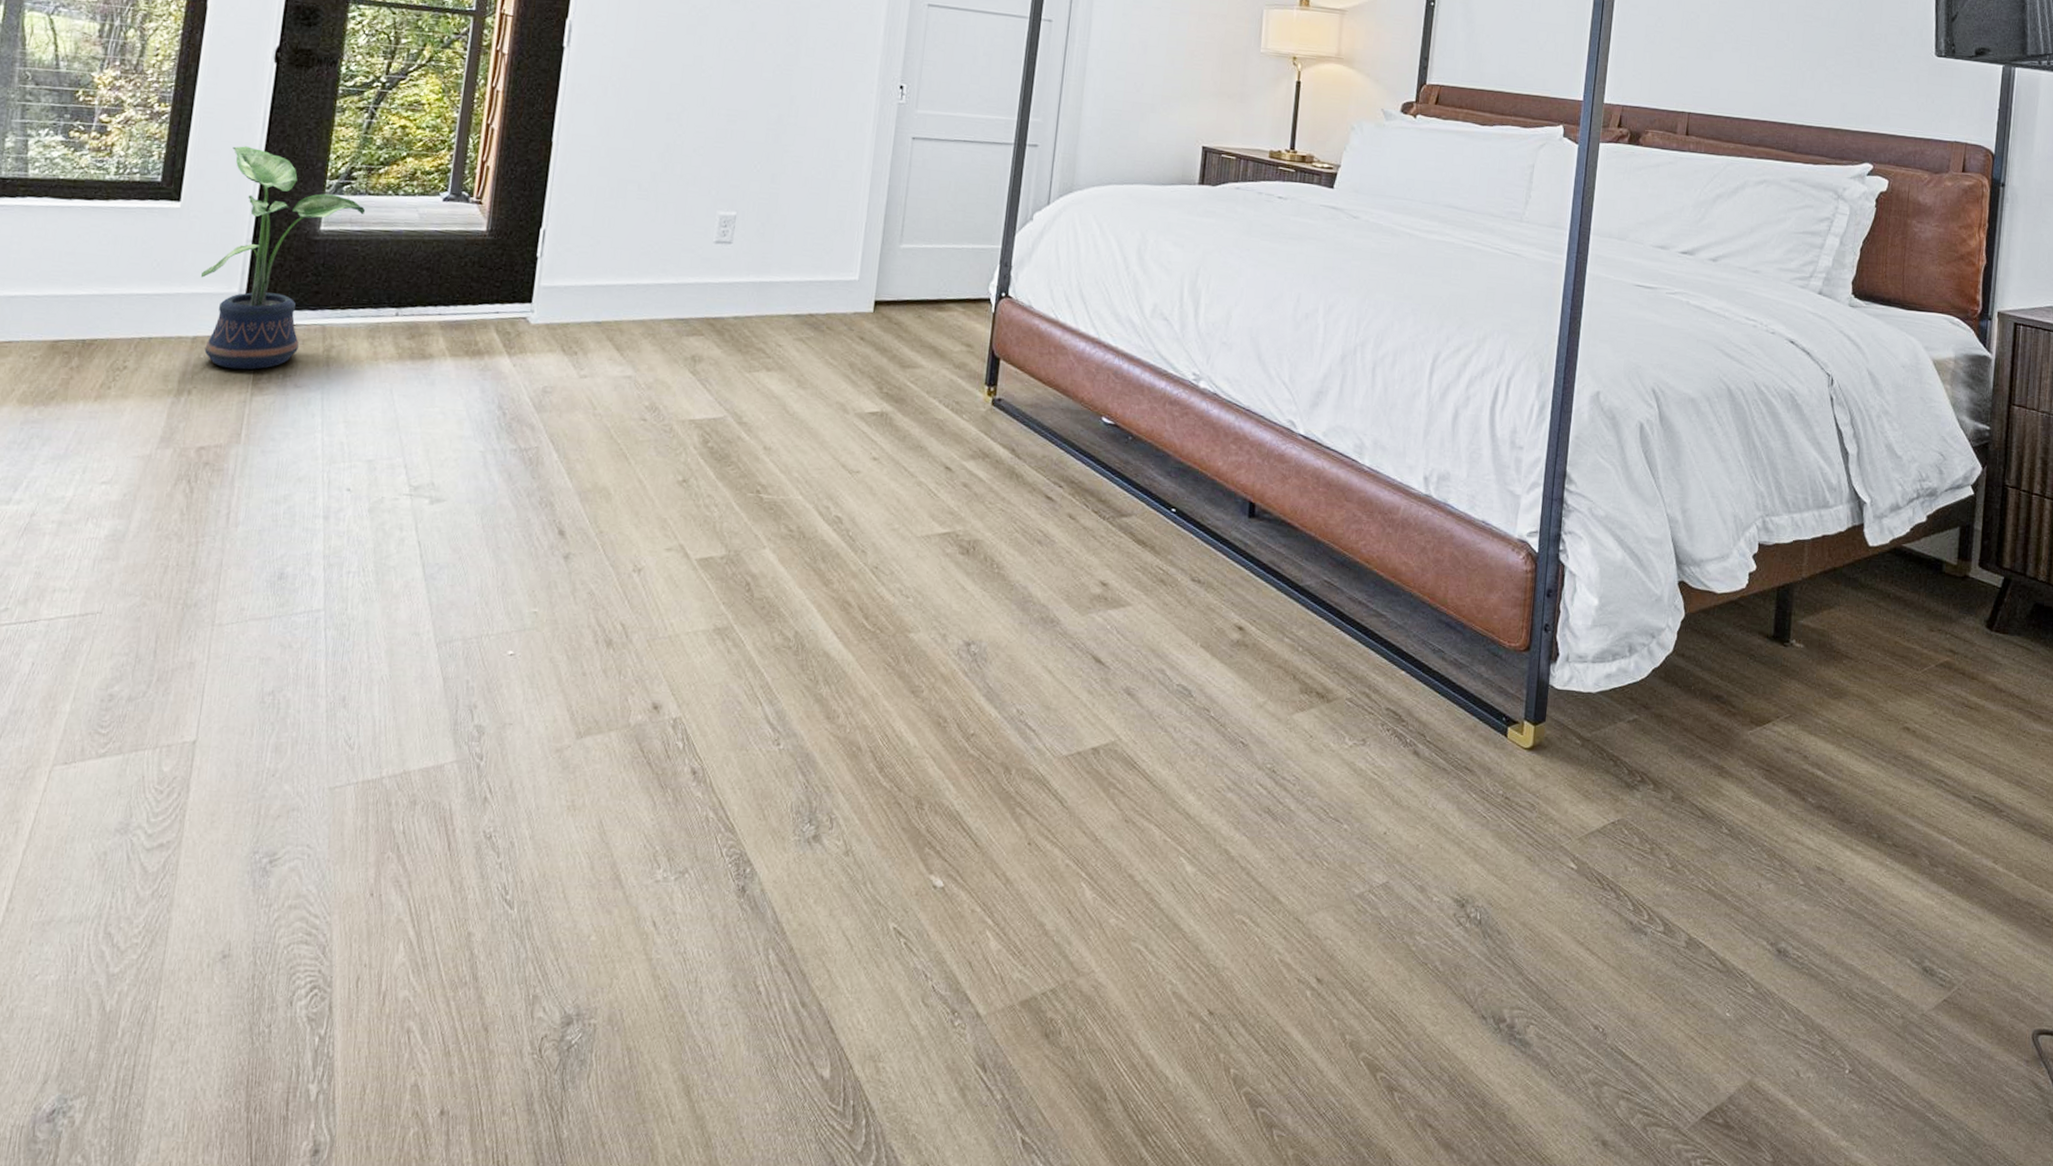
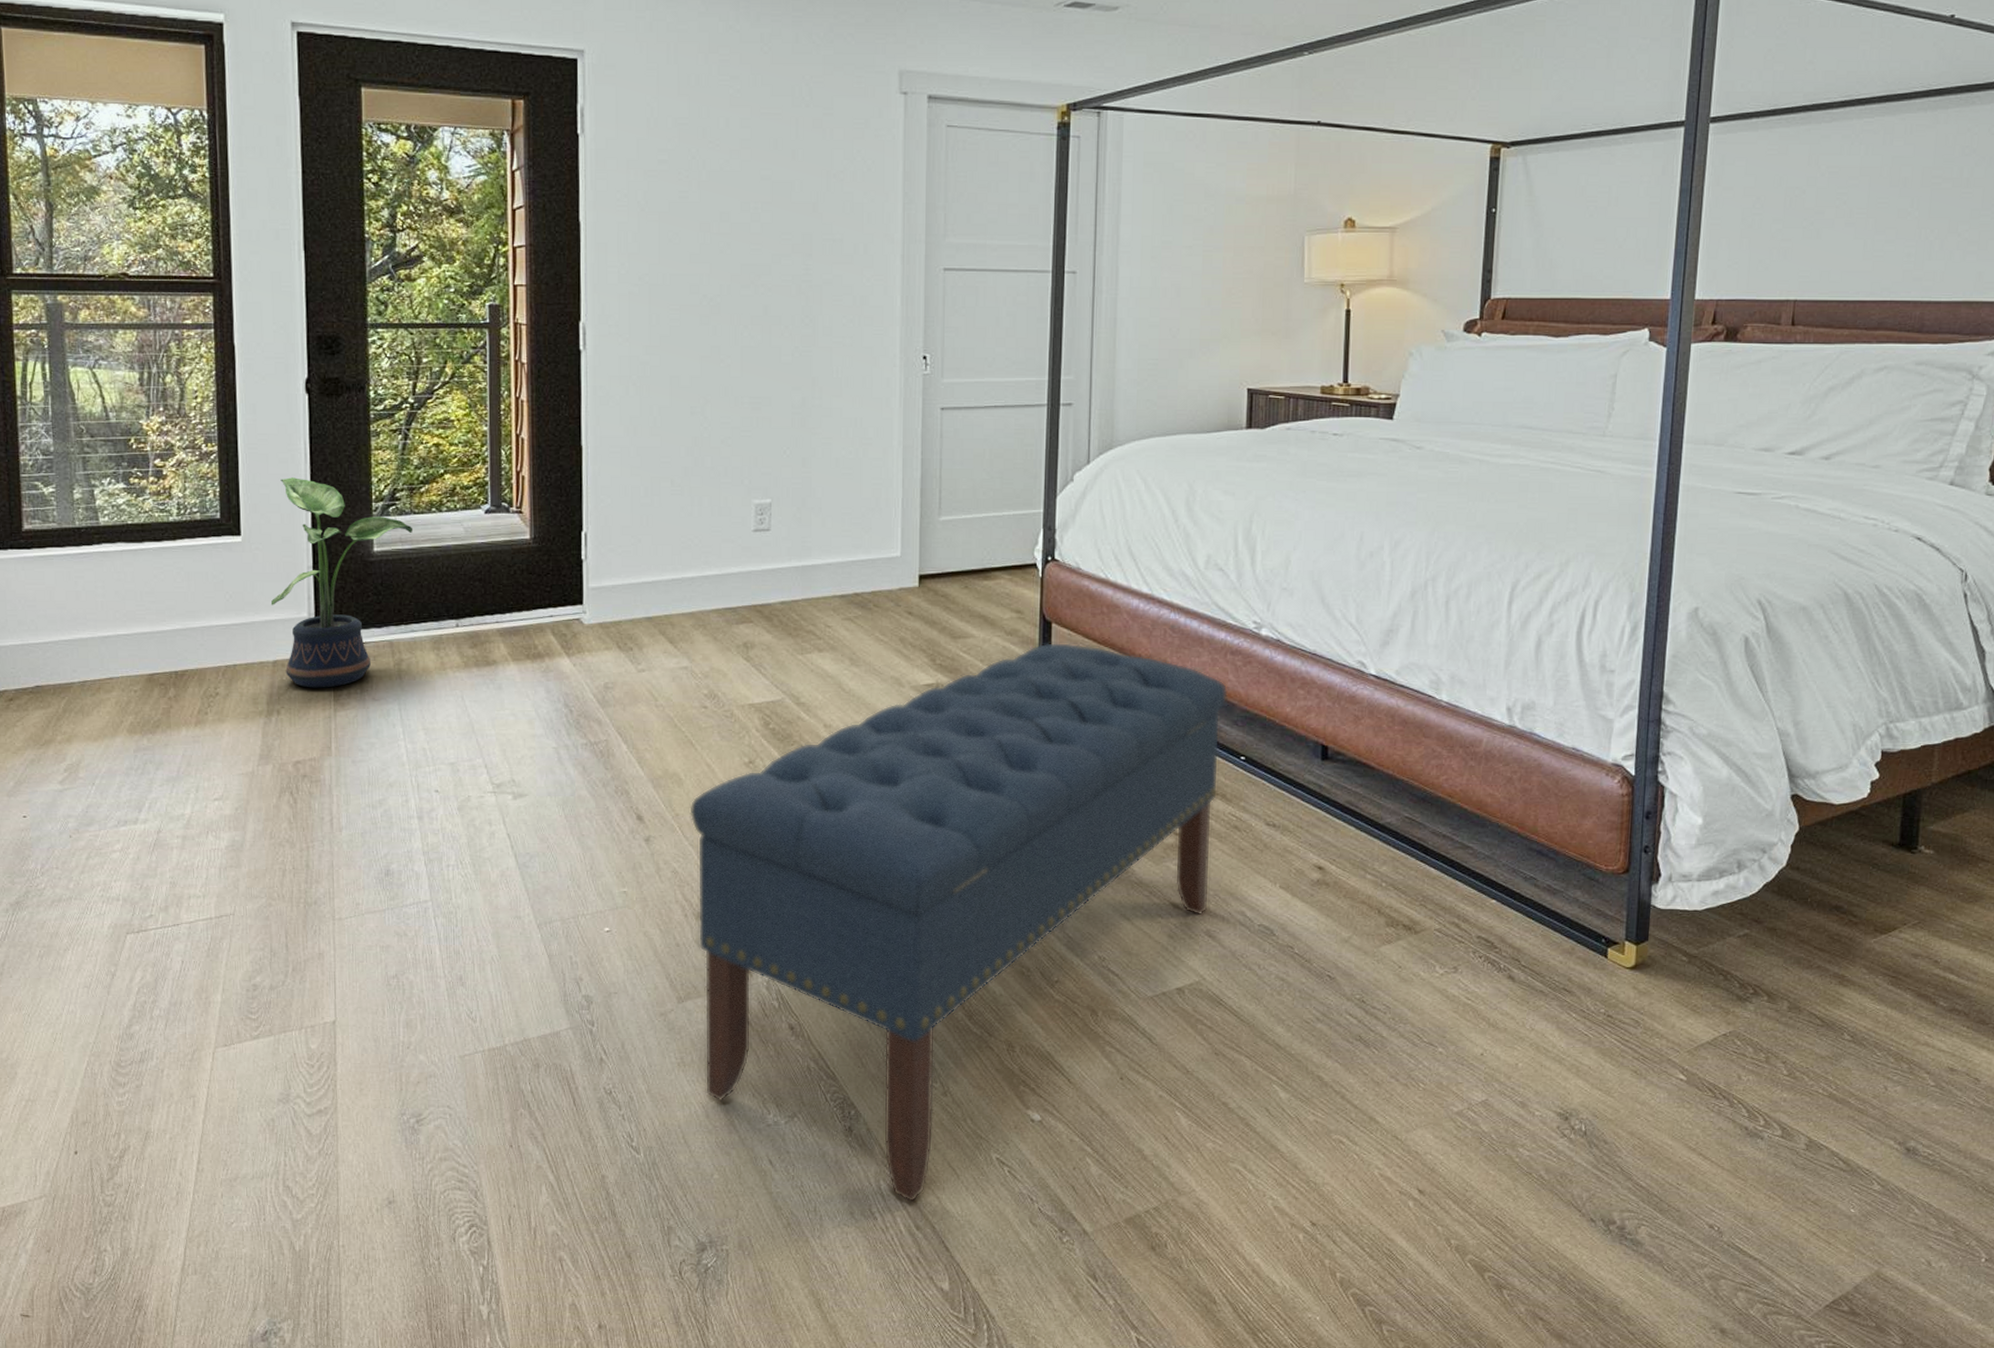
bench: none [593,378,1164,974] -> present [690,642,1228,1202]

